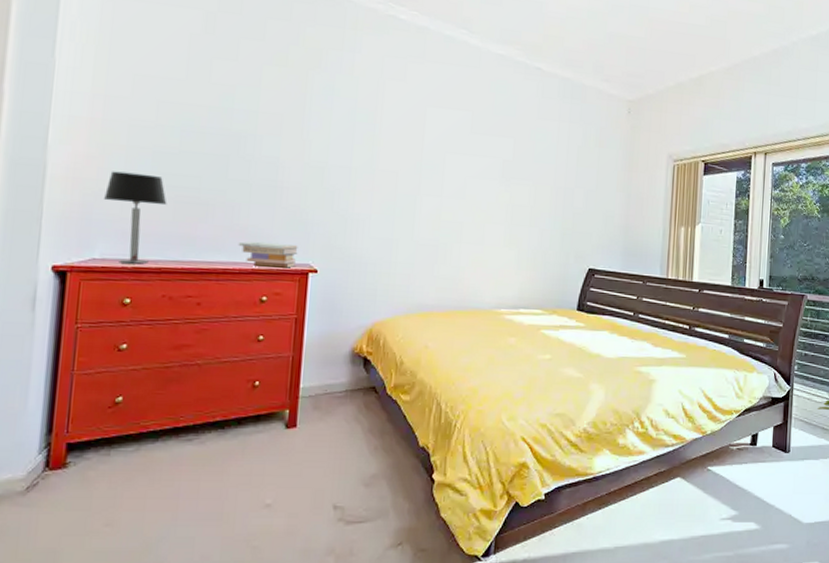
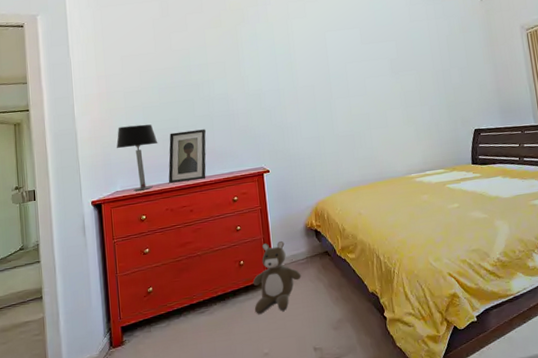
picture frame: none [172,194,240,266] -> present [168,129,207,184]
books: present [238,241,298,270] -> none [210,154,253,177]
teddy bear: none [262,363,335,454] -> present [252,240,301,314]

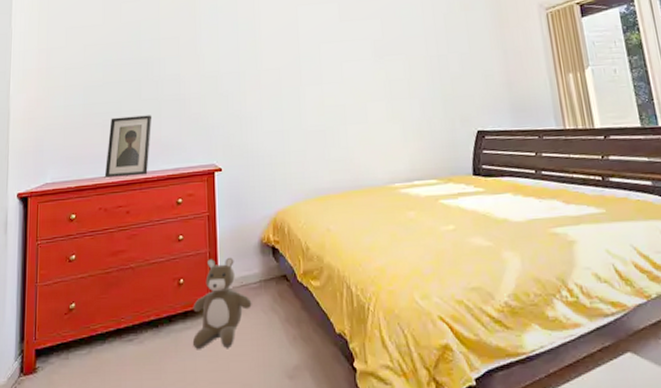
table lamp: present [116,124,158,191] -> none [51,106,97,184]

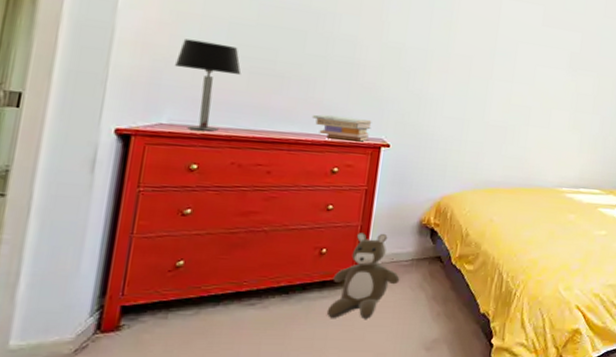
table lamp: none [51,106,97,184] -> present [175,39,242,132]
picture frame: present [104,115,152,178] -> none [243,65,316,137]
books: none [154,148,204,173] -> present [311,114,372,143]

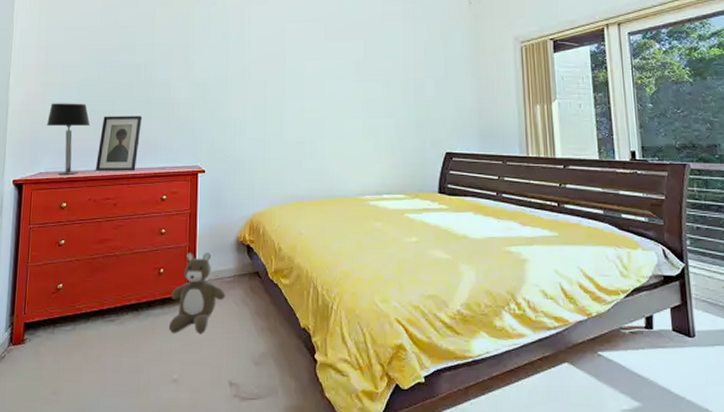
picture frame: none [243,65,316,137] -> present [95,116,143,171]
books: present [311,114,372,143] -> none [142,149,189,172]

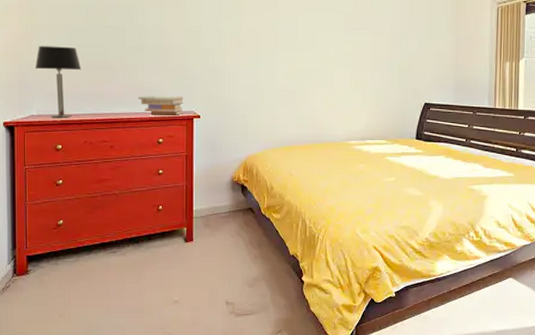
picture frame: present [95,116,143,171] -> none [89,60,136,116]
books: none [142,149,189,172] -> present [137,95,184,117]
teddy bear: present [168,252,226,333] -> none [168,190,221,262]

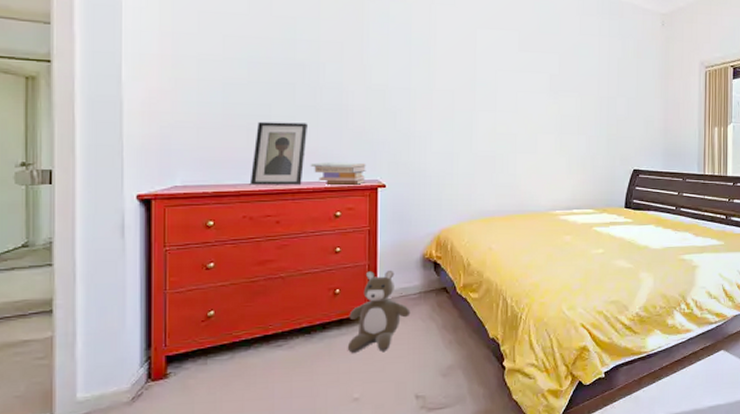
table lamp: present [35,46,82,118] -> none [181,104,241,189]
picture frame: none [89,60,136,116] -> present [249,121,309,186]
teddy bear: none [168,190,221,262] -> present [347,270,411,353]

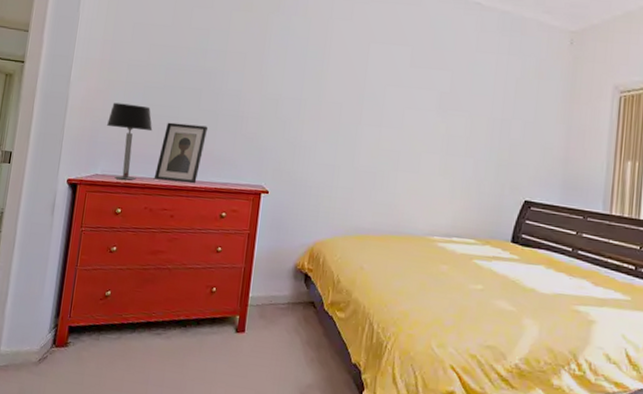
table lamp: none [181,104,241,189] -> present [107,102,153,181]
books: present [310,161,366,186] -> none [205,163,254,190]
teddy bear: present [347,270,411,353] -> none [216,274,278,357]

